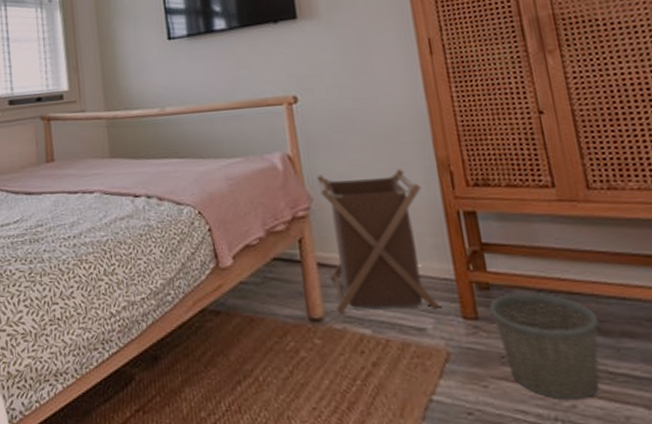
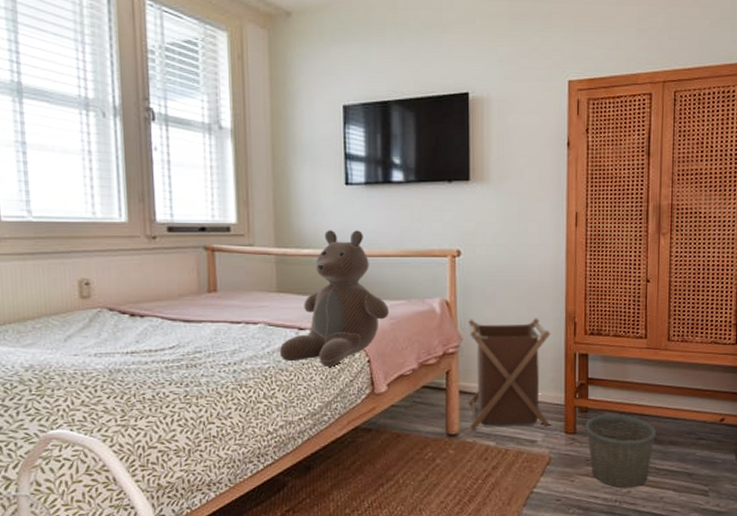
stuffed animal: none [116,85,226,239] -> present [279,230,389,368]

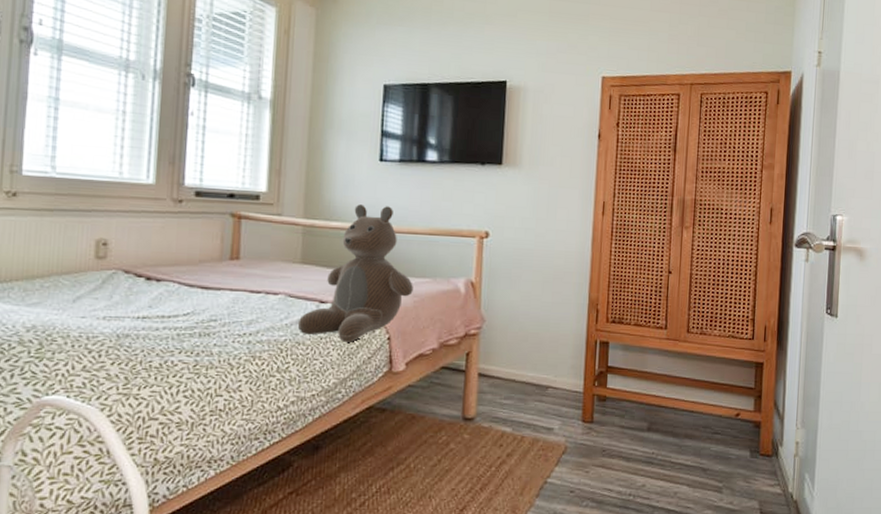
laundry basket: present [468,318,551,430] -> none [486,301,573,415]
basket: present [585,414,657,489] -> none [602,404,673,482]

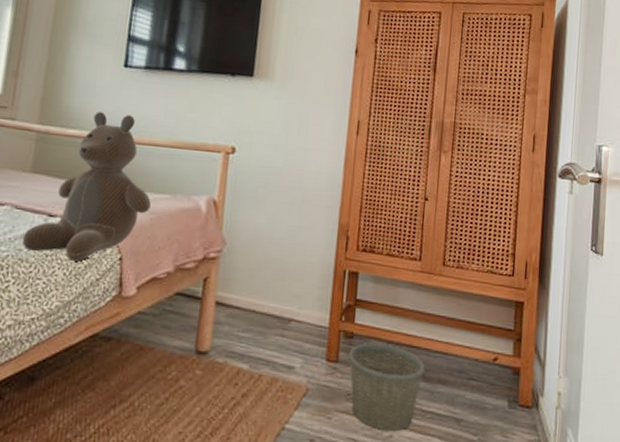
basket: none [602,404,673,482] -> present [348,342,426,432]

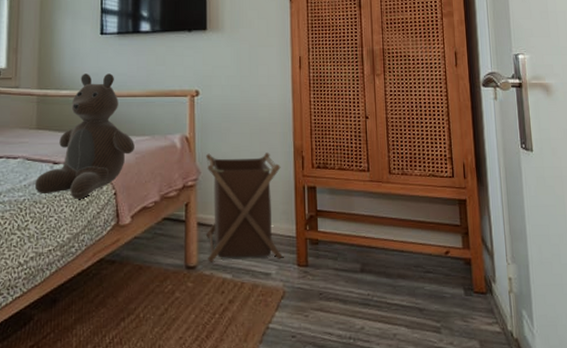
laundry basket: none [223,222,321,352] -> present [205,152,283,263]
basket: present [348,342,426,432] -> none [316,246,386,325]

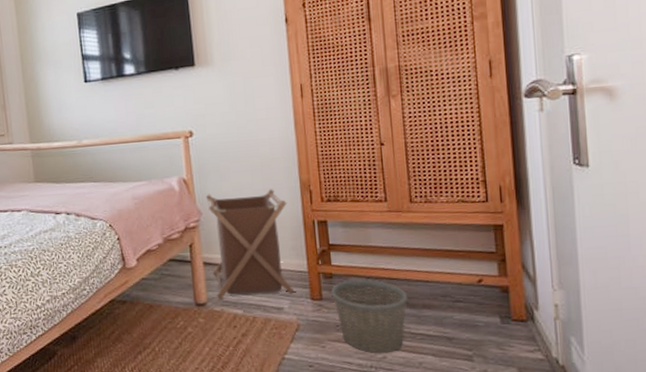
stuffed animal: present [34,73,134,200] -> none [40,121,133,247]
basket: none [316,246,386,325] -> present [331,279,408,354]

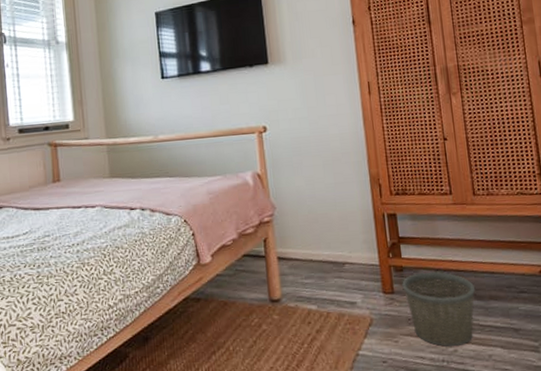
laundry basket: present [205,189,295,299] -> none [279,183,367,295]

